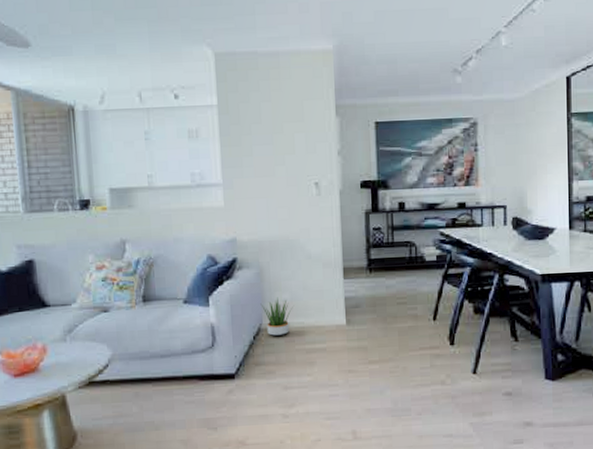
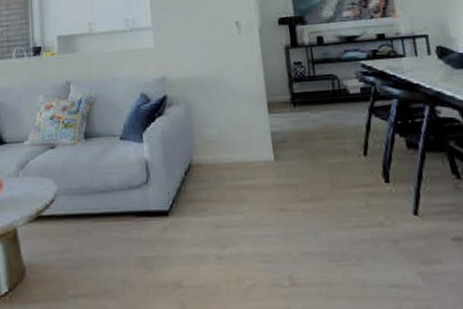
potted plant: present [260,297,294,337] -> none [190,133,222,173]

